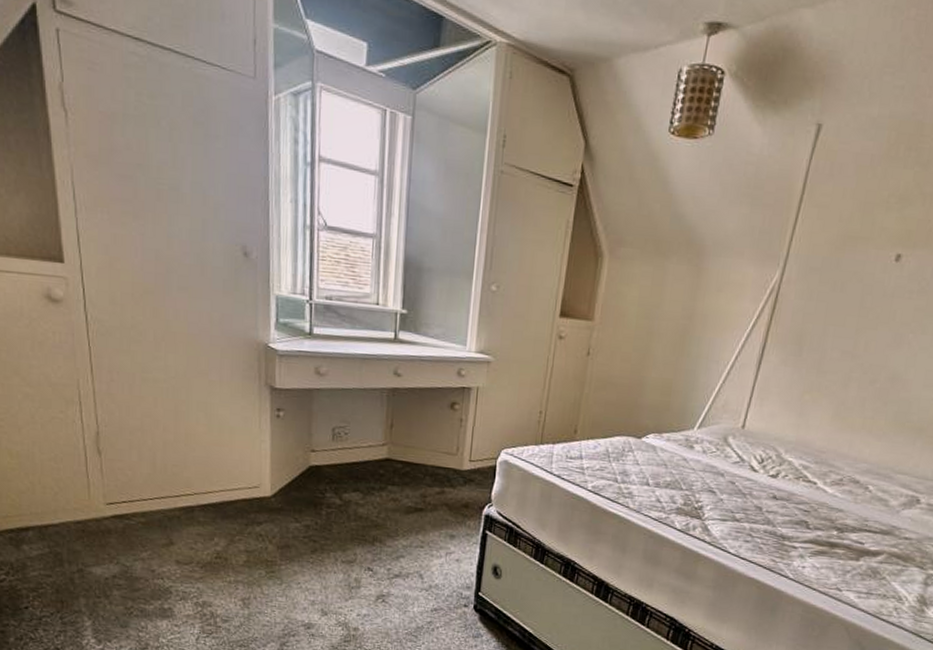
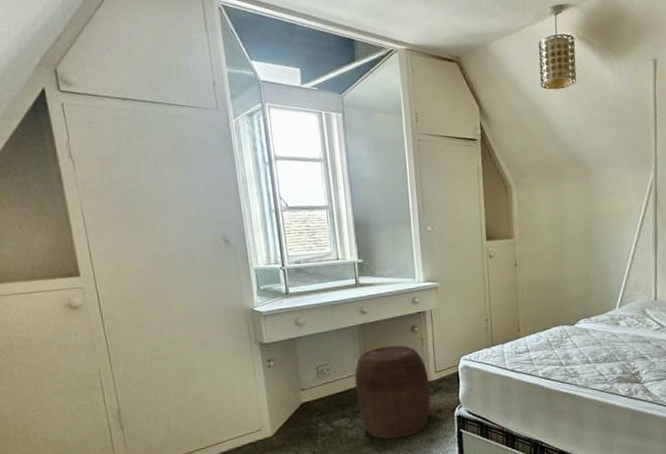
stool: none [373,419,461,528] -> present [354,345,431,440]

